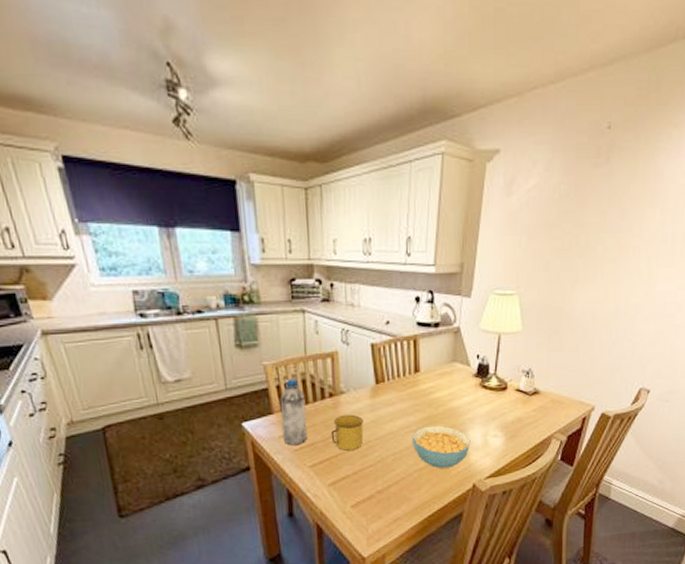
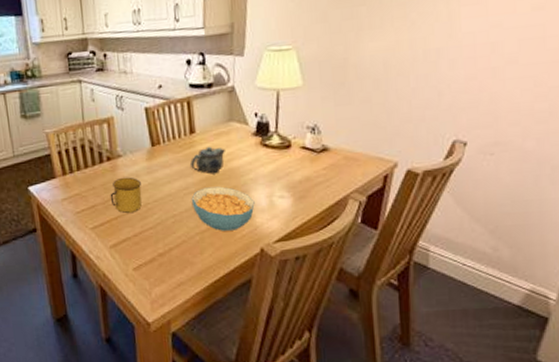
water bottle: present [279,378,308,446] -> none [61,144,88,208]
teapot: none [412,385,448,413] -> present [189,146,227,174]

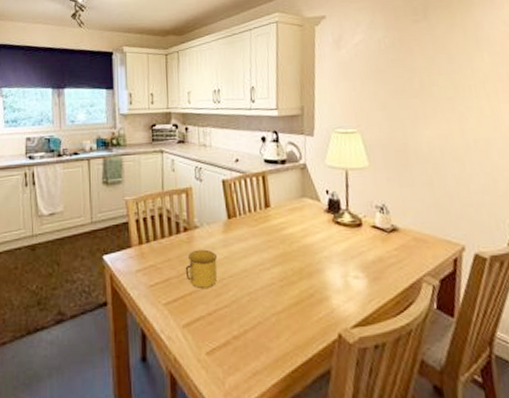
teapot: present [189,146,227,174] -> none [265,221,301,250]
cereal bowl: present [191,186,255,231] -> none [266,263,331,313]

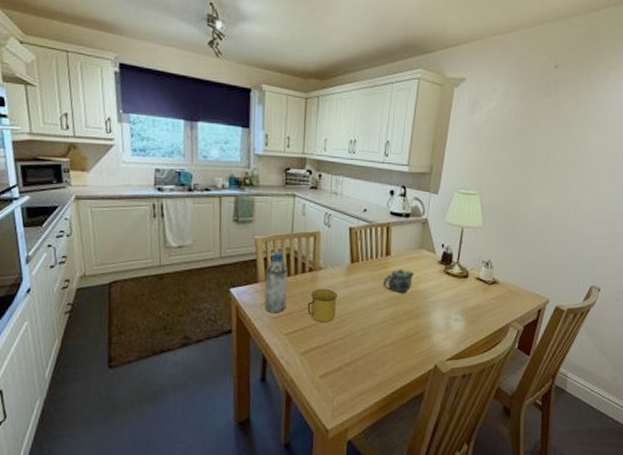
water bottle: none [138,213,163,281] -> present [264,252,288,314]
teapot: none [265,221,301,250] -> present [382,268,415,294]

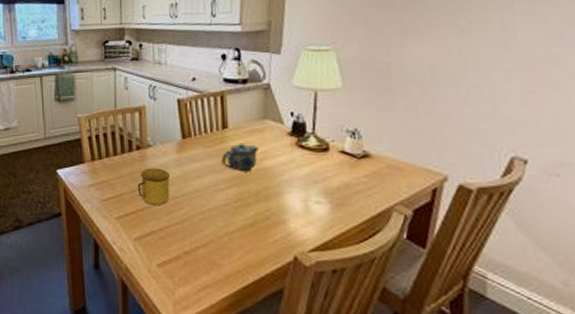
water bottle: present [264,252,288,314] -> none [91,130,115,196]

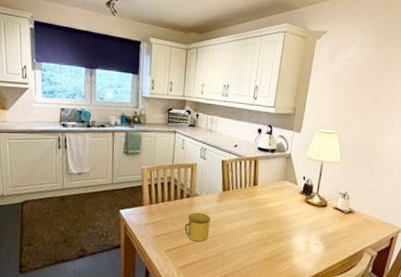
teapot: present [220,143,260,172] -> none [250,197,279,220]

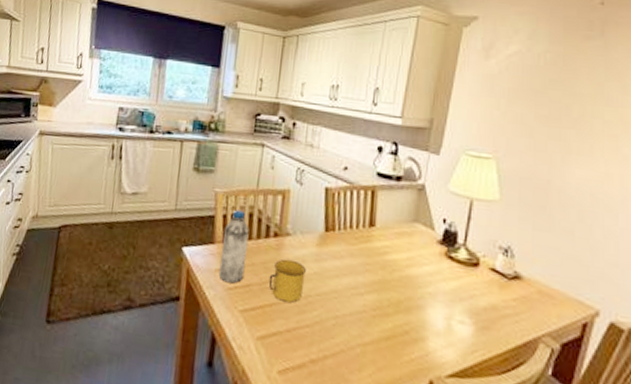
water bottle: none [148,180,168,233] -> present [218,210,249,284]

